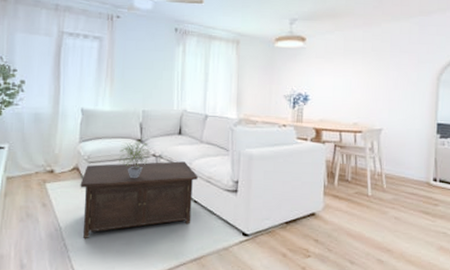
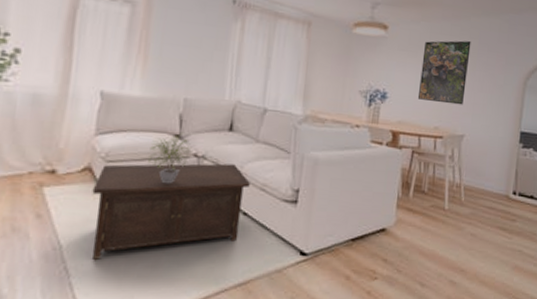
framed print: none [336,44,383,102] -> present [417,40,471,105]

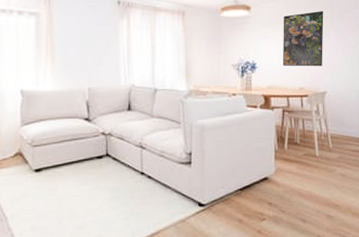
cabinet: present [91,163,250,260] -> none [25,137,150,226]
potted plant: present [148,133,193,184] -> none [66,117,101,160]

